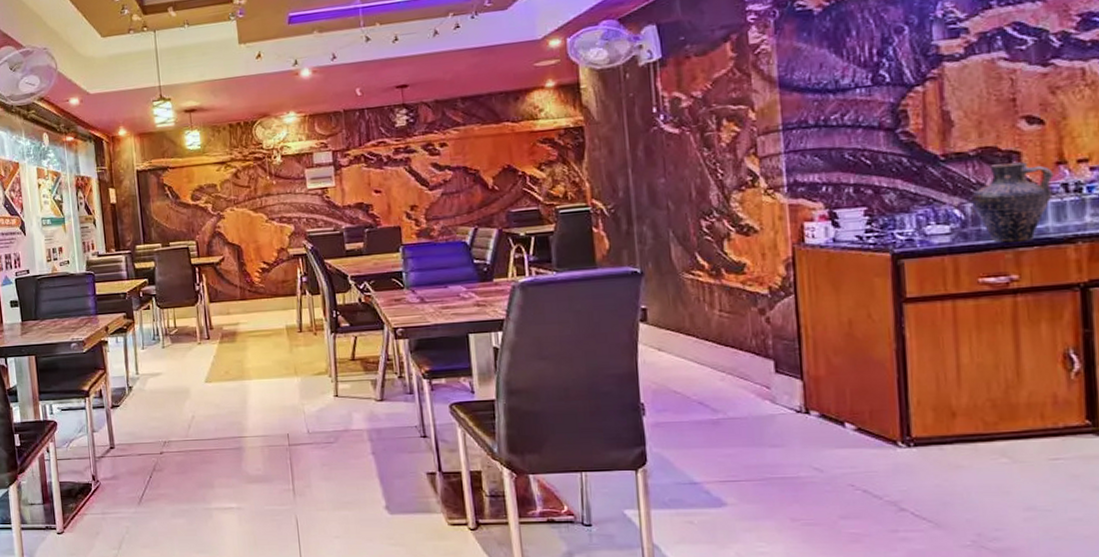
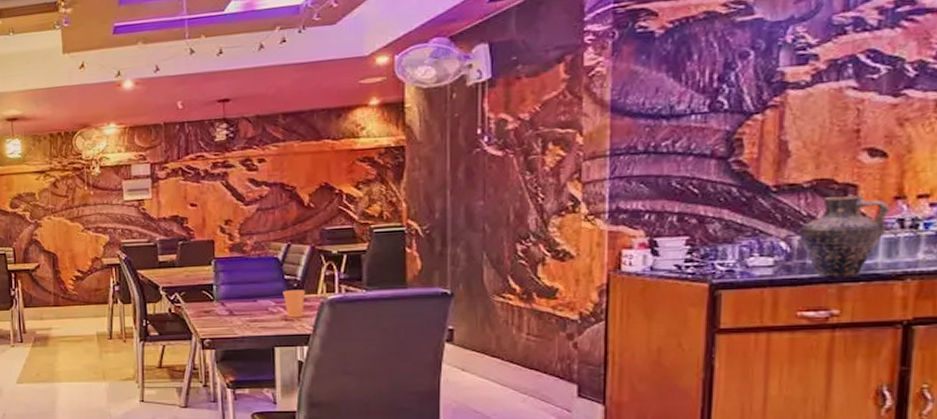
cup: none [473,273,497,303] -> present [283,289,306,318]

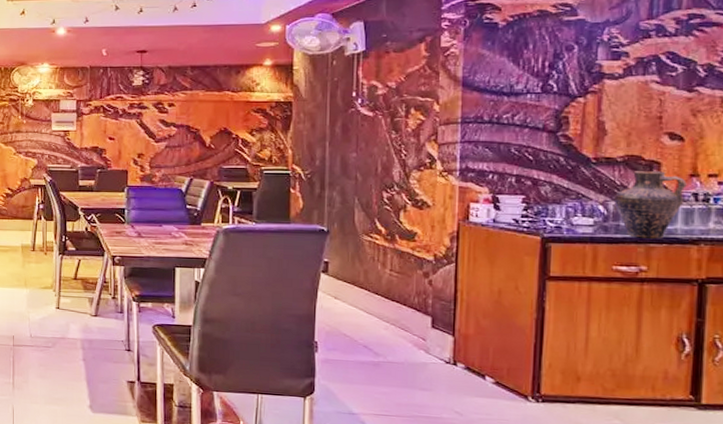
cup: present [283,289,306,318] -> none [184,218,204,243]

